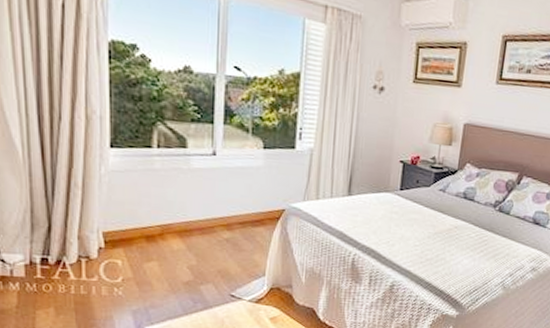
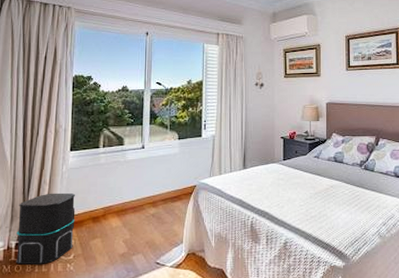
speaker: none [41,199,122,286] -> present [15,193,76,265]

